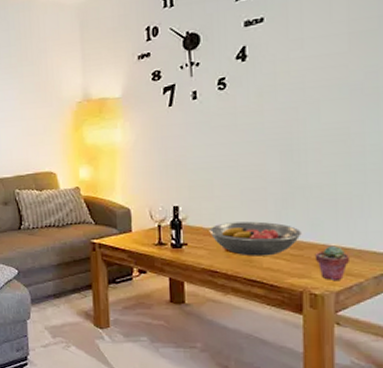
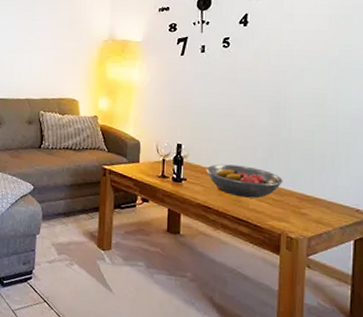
potted succulent: present [314,245,351,280] -> none [292,195,322,227]

